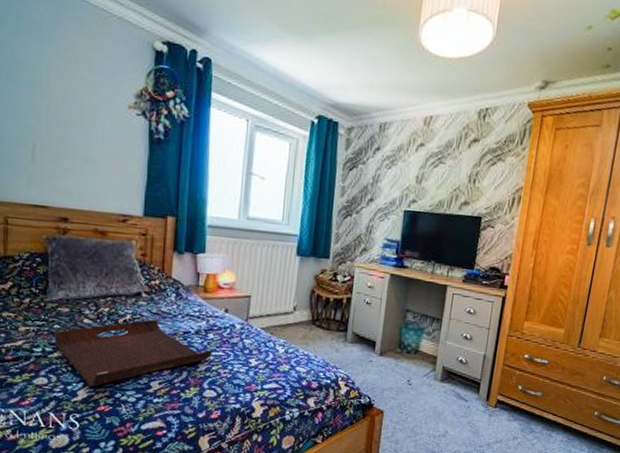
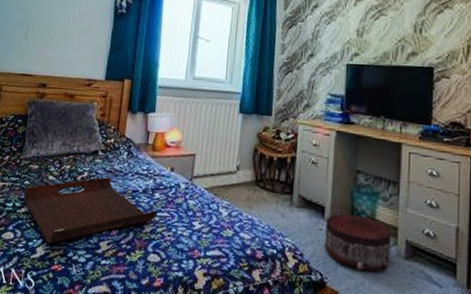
pouf: none [373,347,432,394] -> present [324,213,392,273]

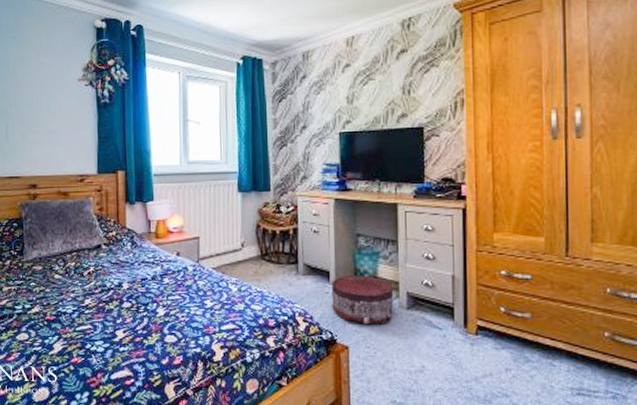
serving tray: present [23,177,158,244] -> none [31,269,169,339]

